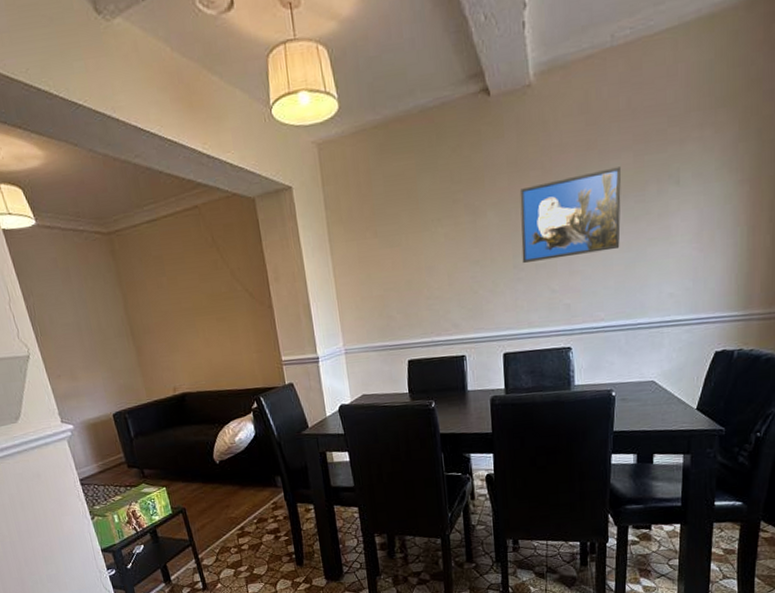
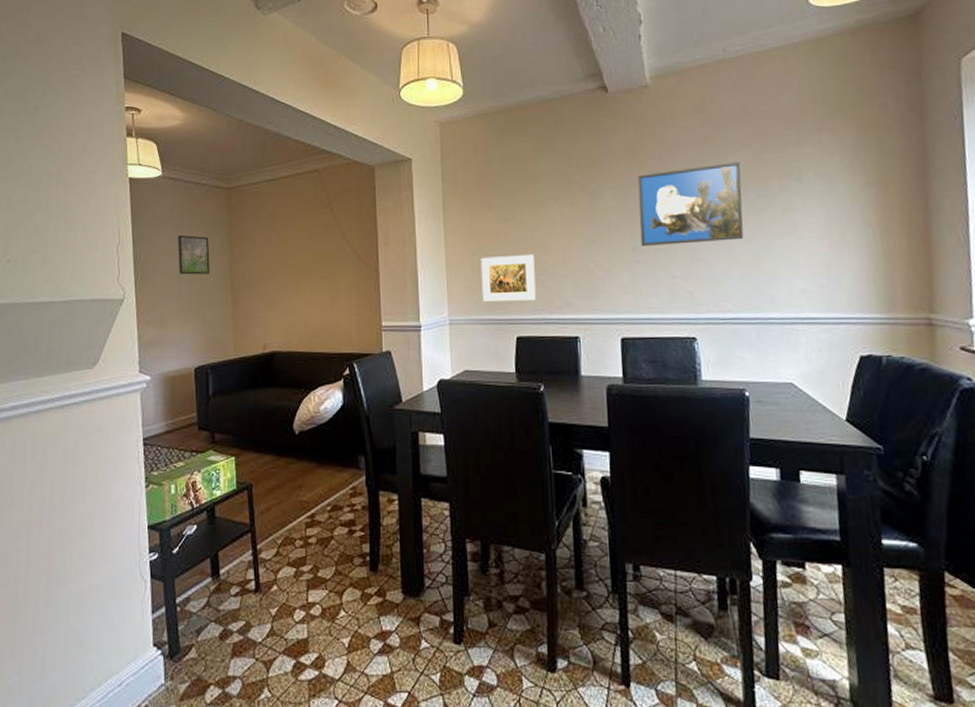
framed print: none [67,286,108,327] -> present [177,235,210,275]
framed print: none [369,278,425,330] -> present [480,253,536,302]

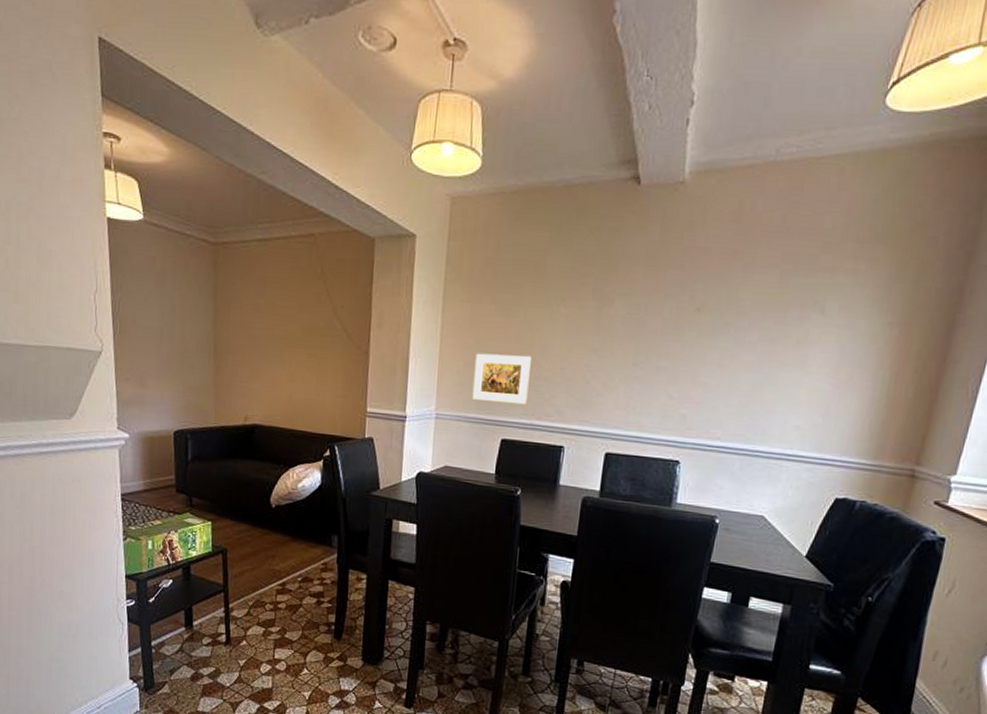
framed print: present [177,235,210,275] -> none [158,289,193,336]
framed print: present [637,162,744,246] -> none [643,282,765,367]

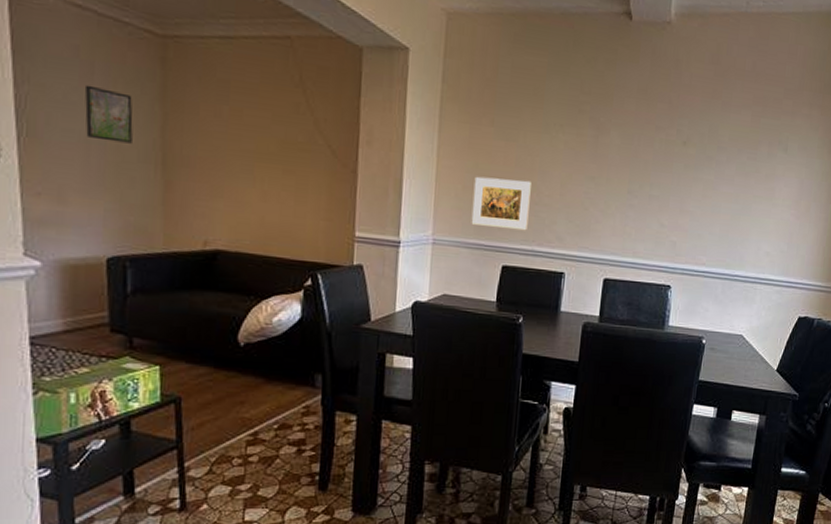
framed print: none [158,289,193,336] -> present [84,84,133,144]

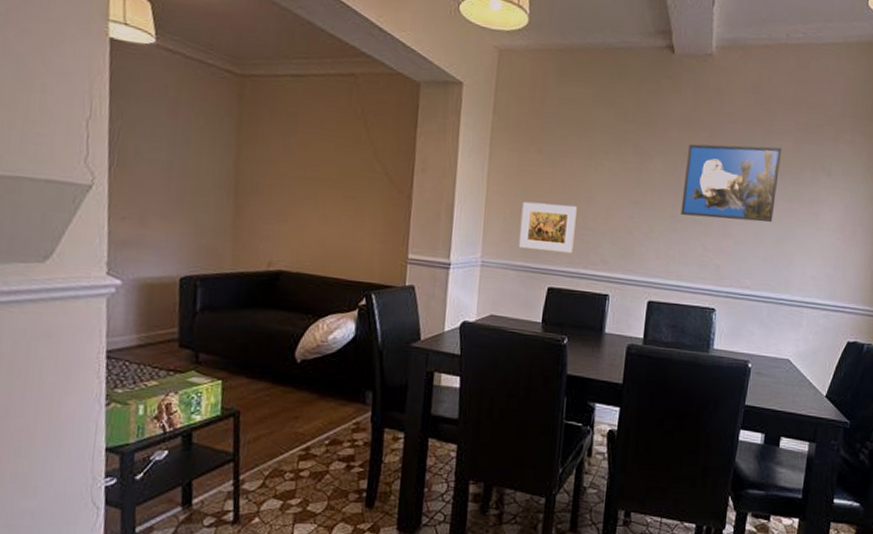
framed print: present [84,84,133,144] -> none [168,119,211,172]
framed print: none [637,117,740,198] -> present [680,144,782,222]

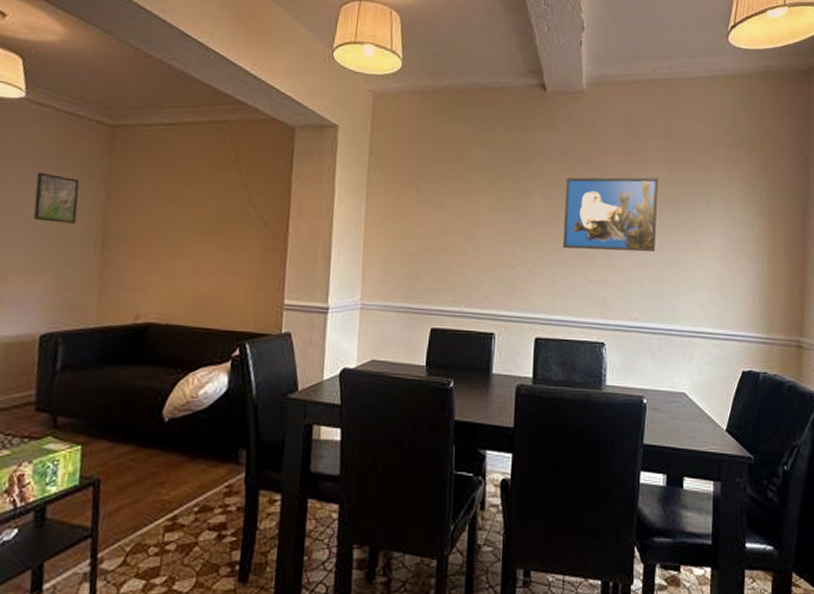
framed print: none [168,119,211,172] -> present [33,172,80,224]
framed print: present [518,201,577,254] -> none [399,241,457,293]

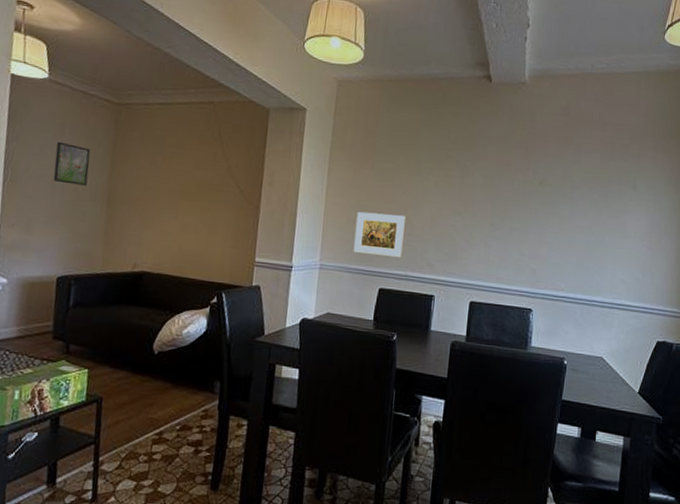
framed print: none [399,241,457,293] -> present [353,211,406,258]
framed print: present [563,177,659,252] -> none [499,161,591,231]

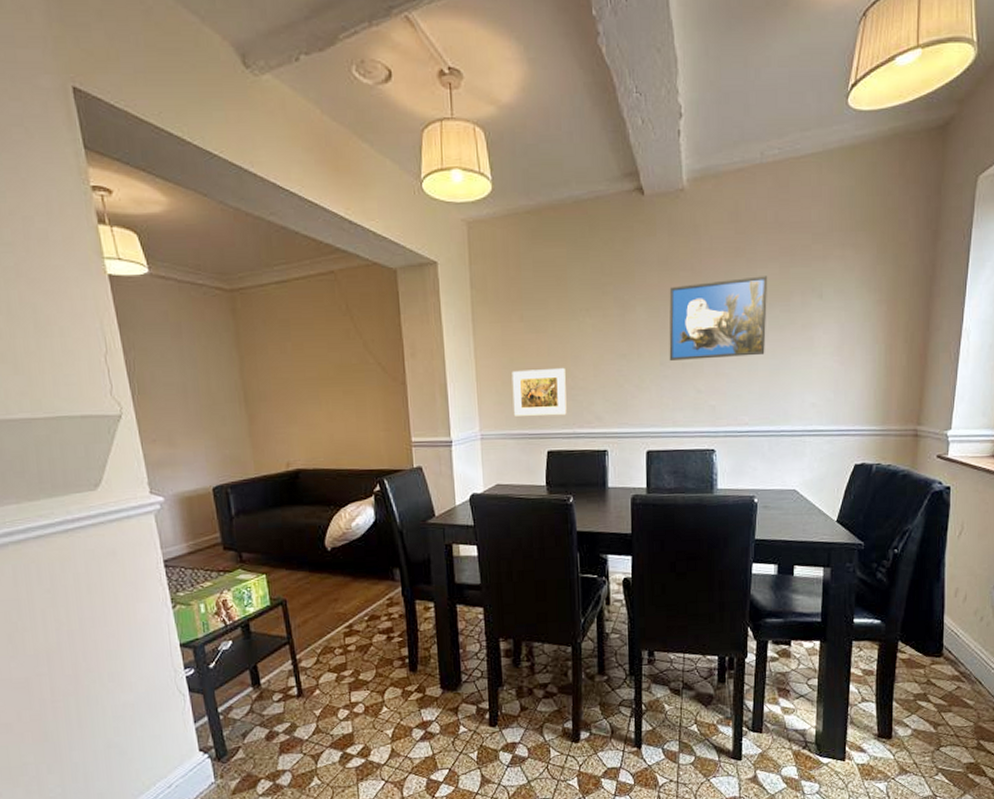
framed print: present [53,141,91,186] -> none [176,343,219,388]
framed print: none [499,161,591,231] -> present [669,276,768,360]

